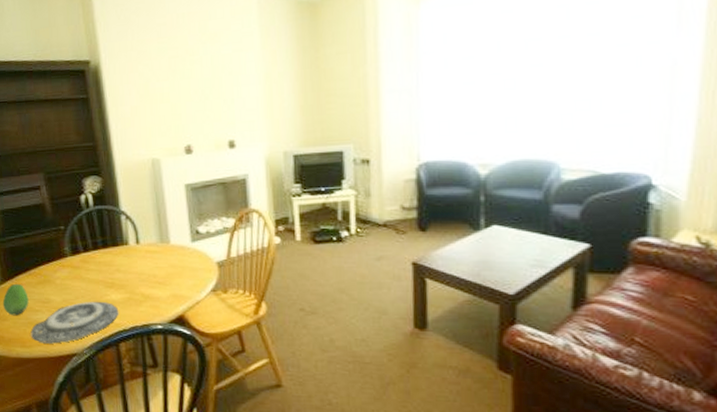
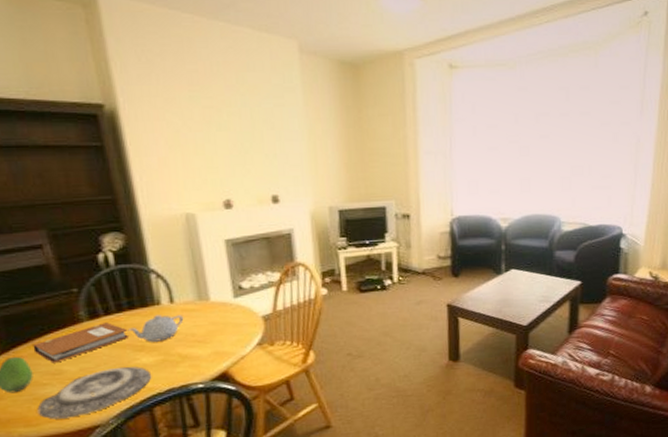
notebook: none [30,259,102,292] -> present [33,322,128,363]
teapot: none [101,255,147,280] -> present [128,315,184,342]

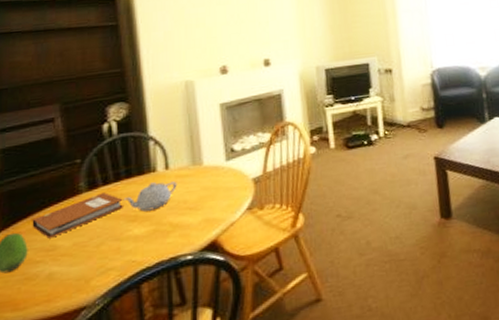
plate: present [37,366,152,419] -> none [26,238,142,302]

